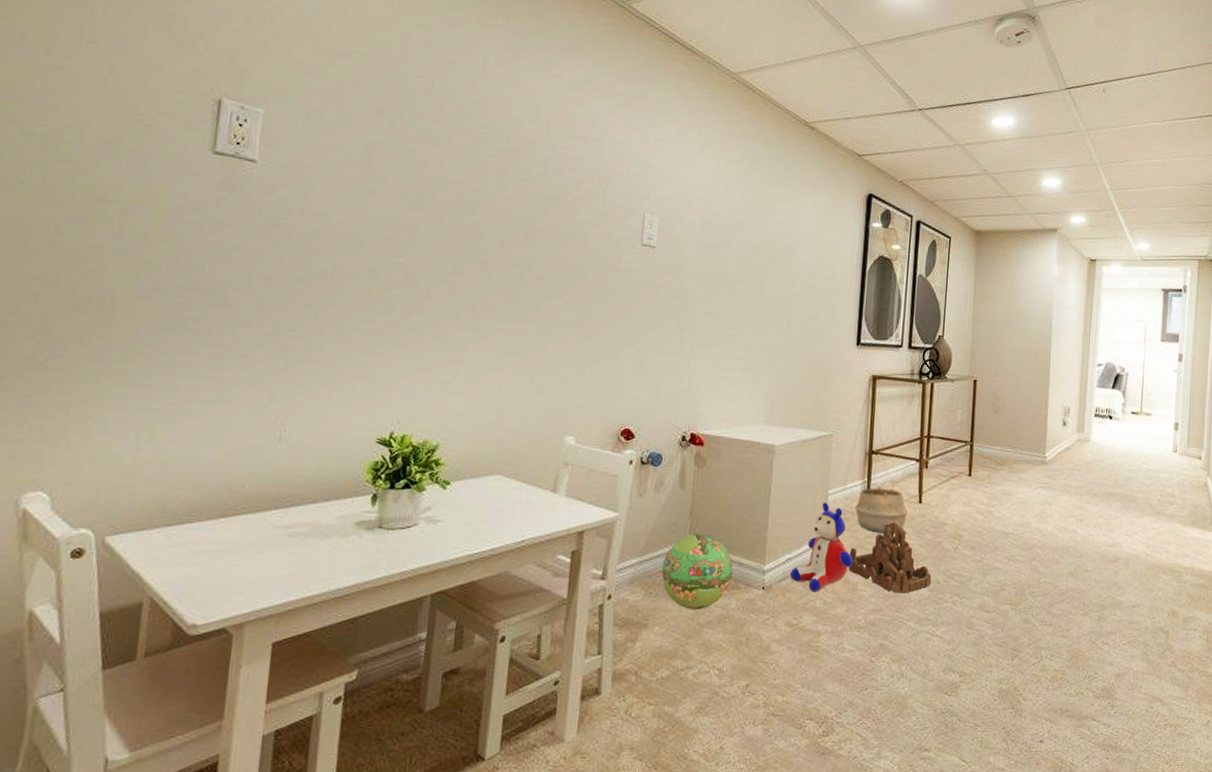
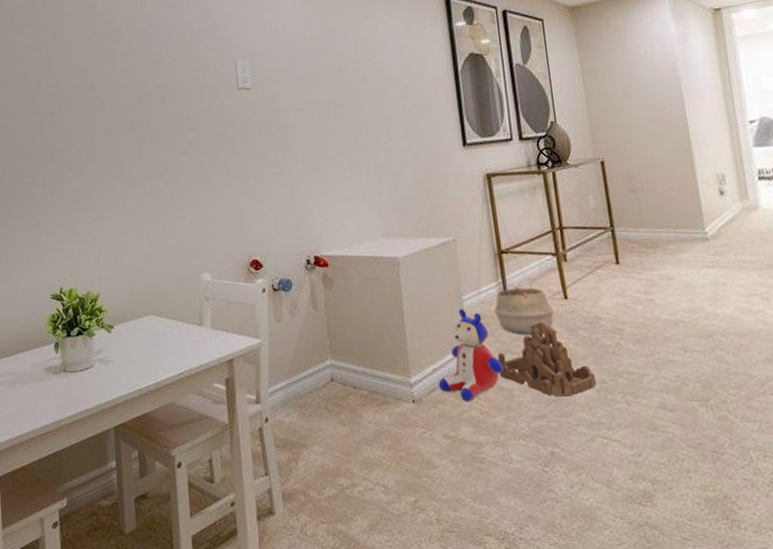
ball: present [661,533,733,610] -> none [310,351,380,427]

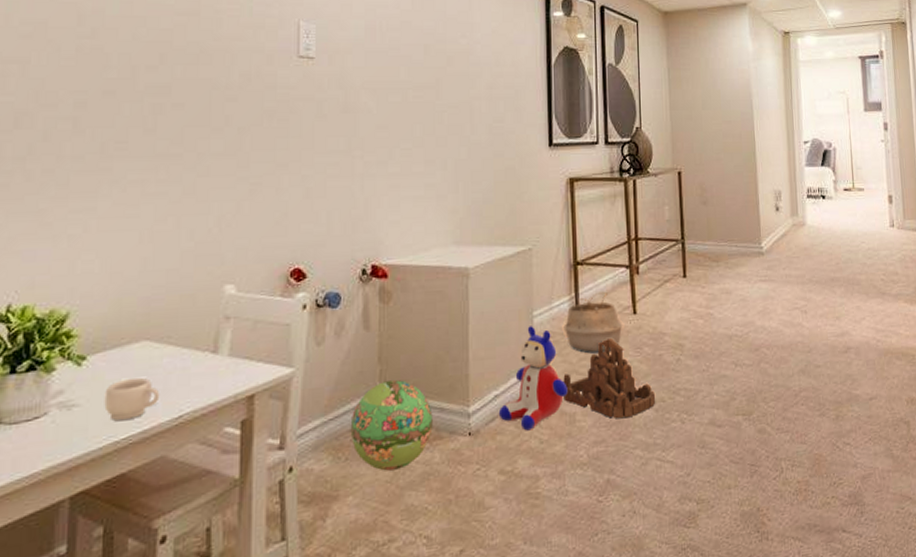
cup: none [128,342,166,374] -> present [104,377,160,421]
ball: none [310,351,380,427] -> present [350,379,433,471]

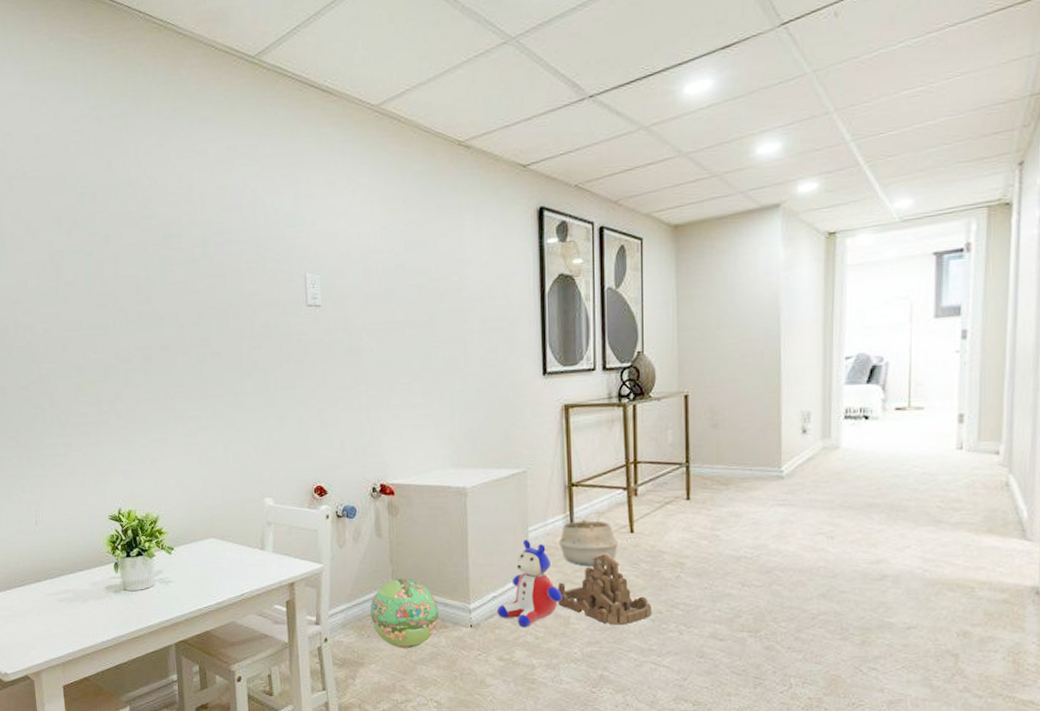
cup: present [104,377,160,421] -> none [189,564,227,595]

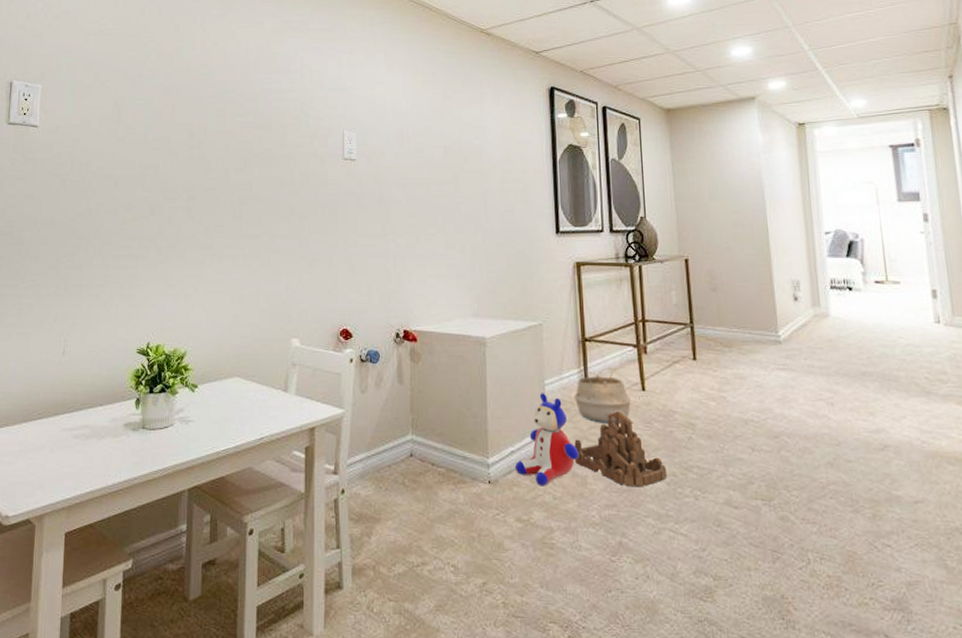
ball: present [370,578,439,648] -> none [389,427,457,504]

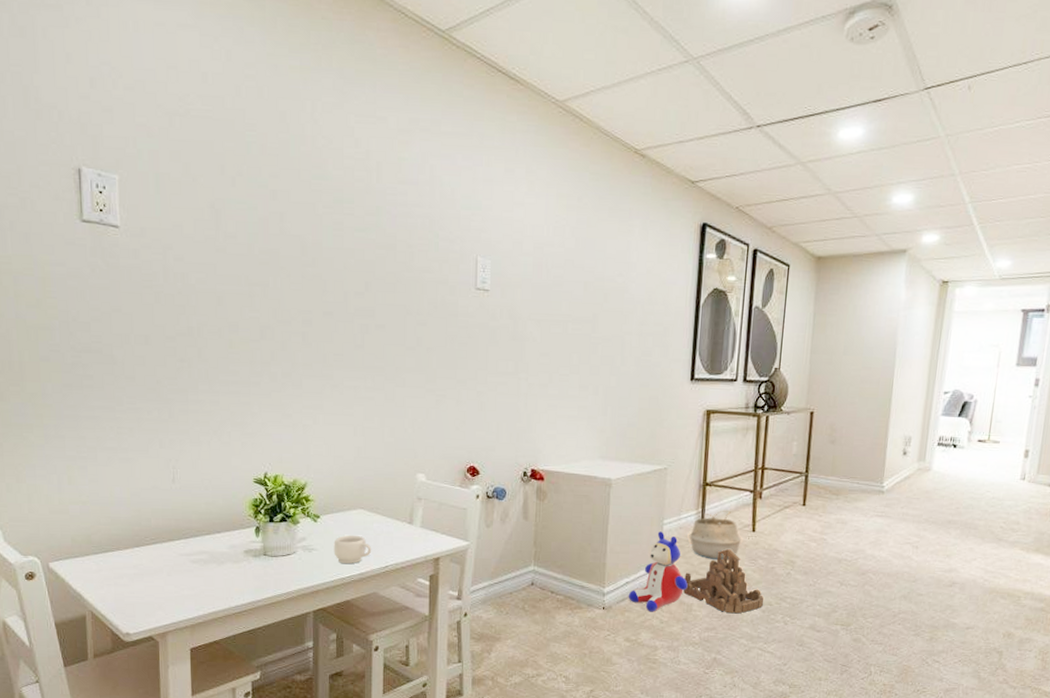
cup: none [210,404,248,437] -> present [333,535,372,564]

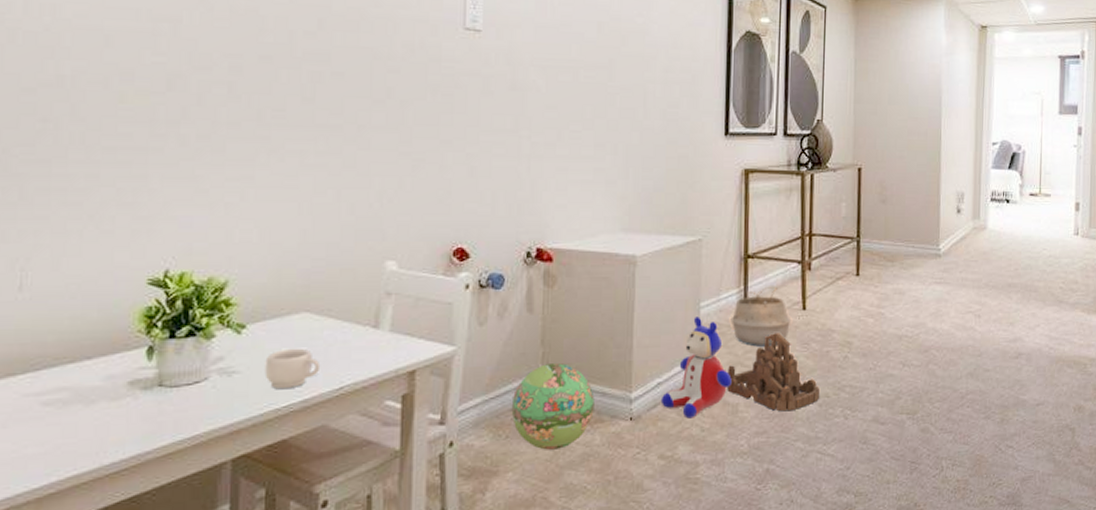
ball: none [510,559,575,626] -> present [511,362,595,450]

